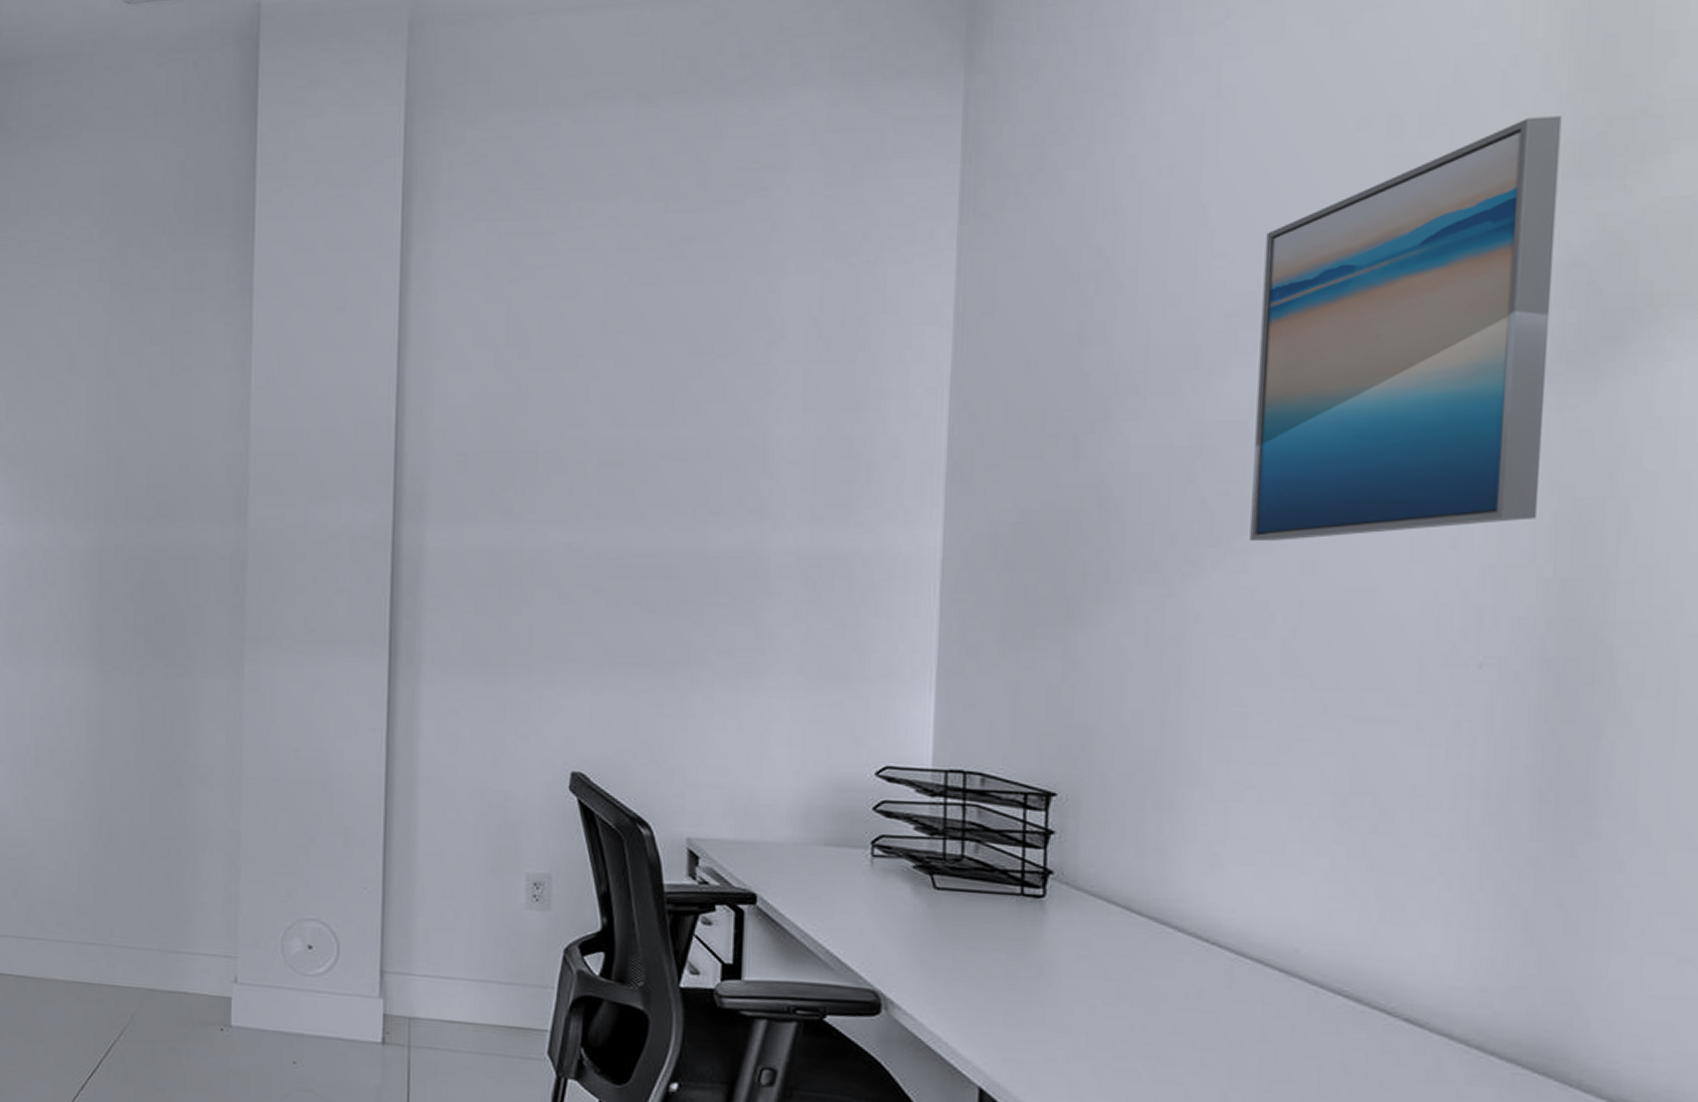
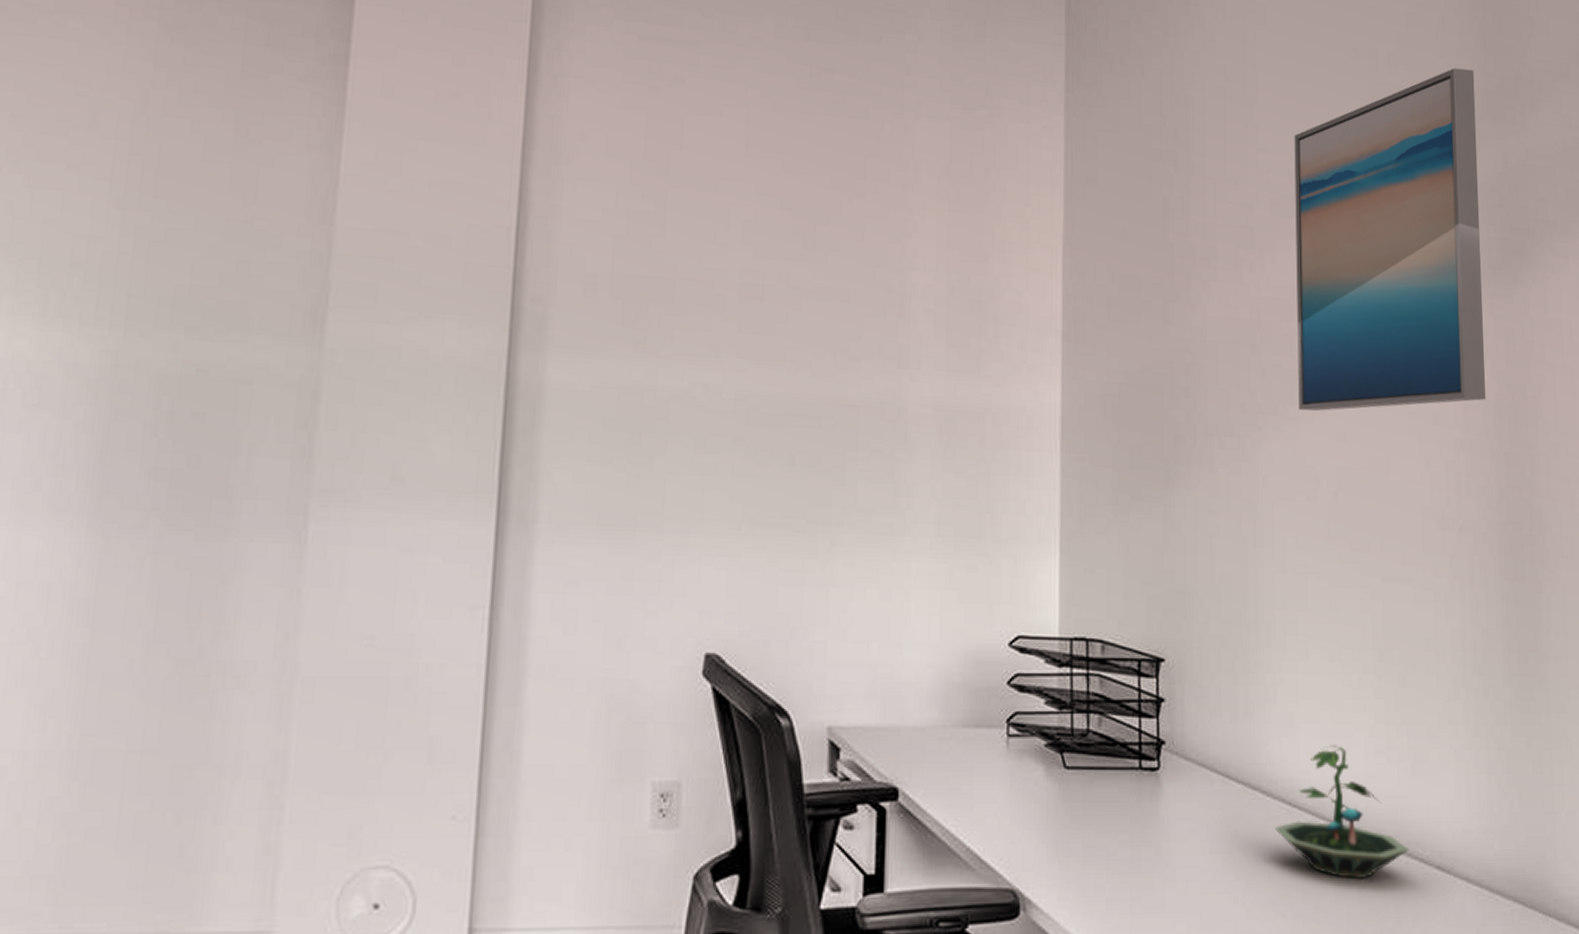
terrarium: none [1185,887,1367,1022] -> present [1274,745,1409,880]

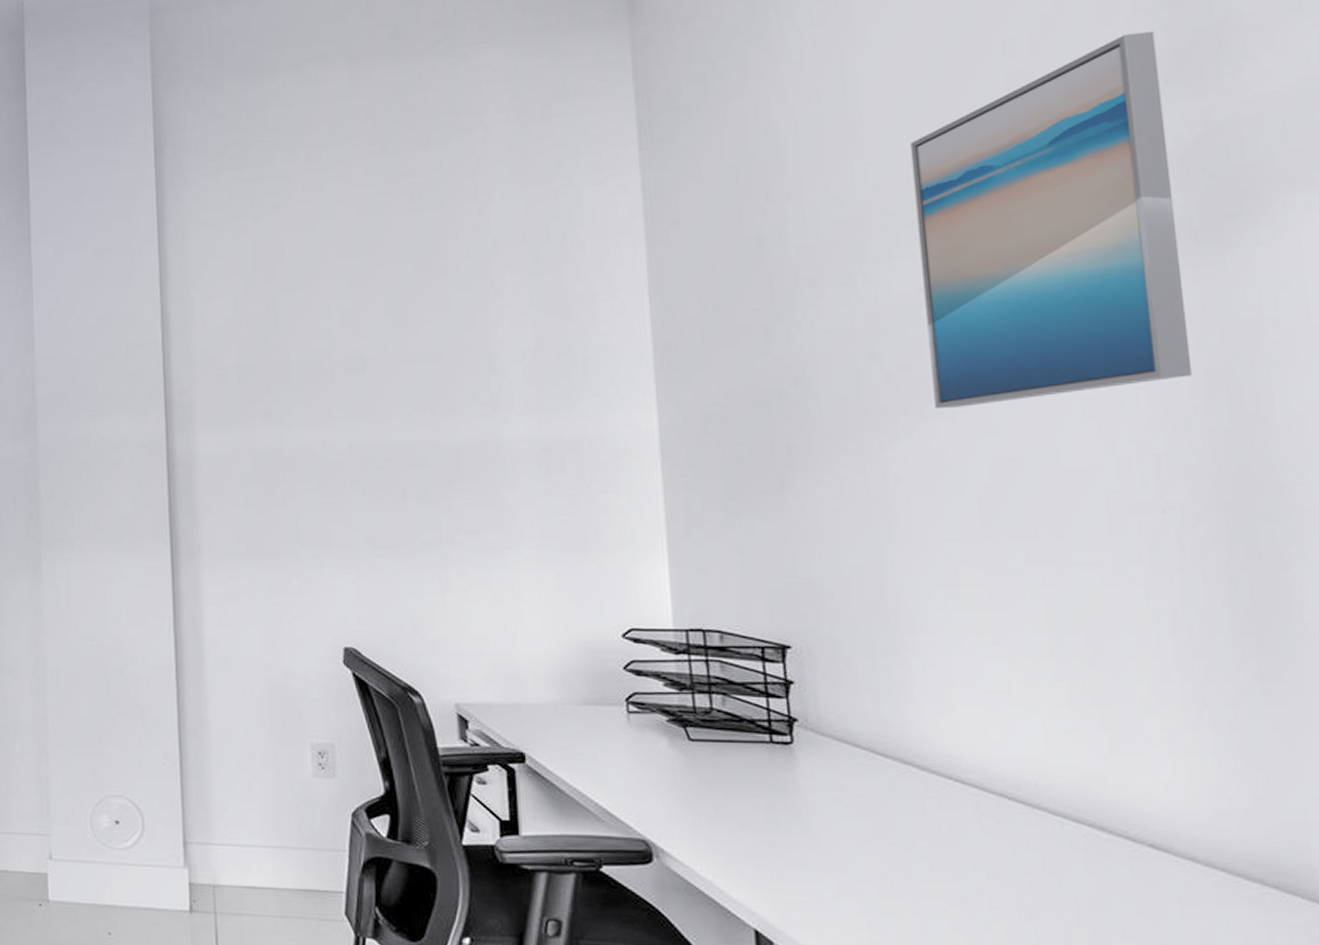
terrarium: present [1274,745,1409,880] -> none [933,725,1110,852]

